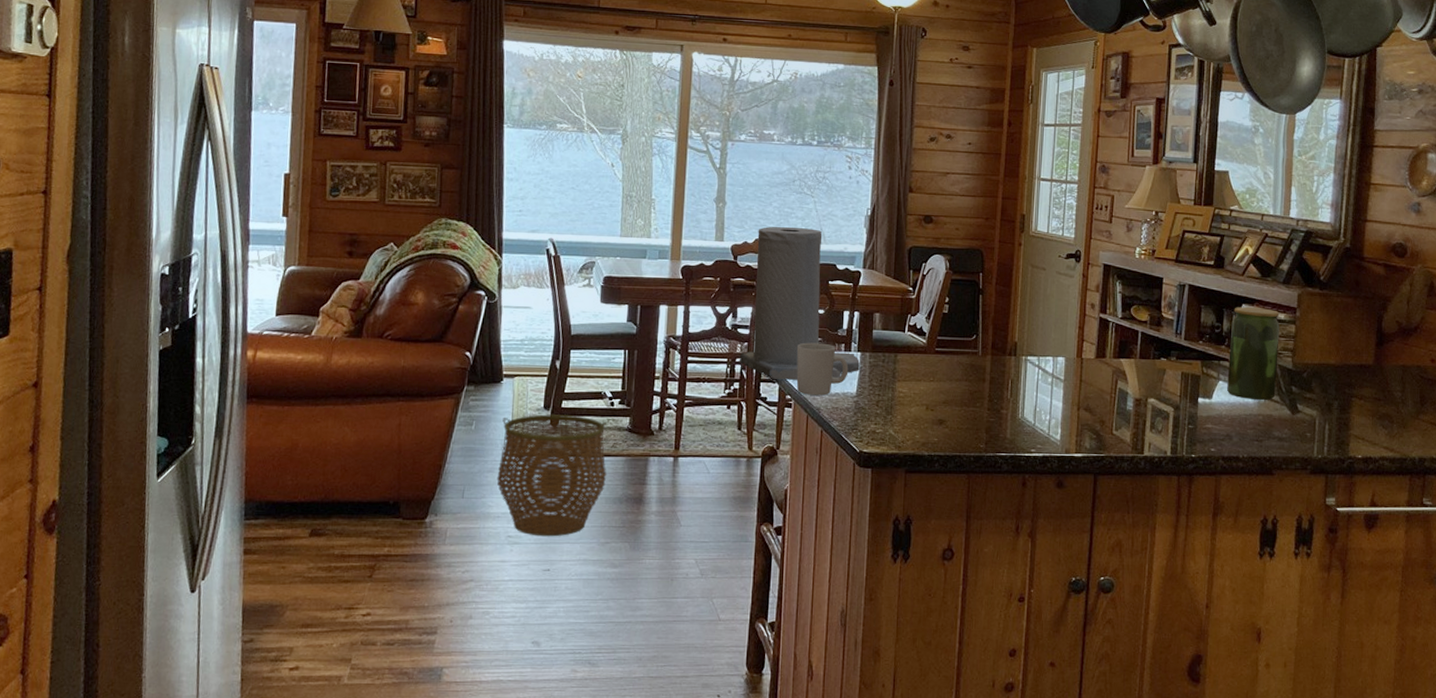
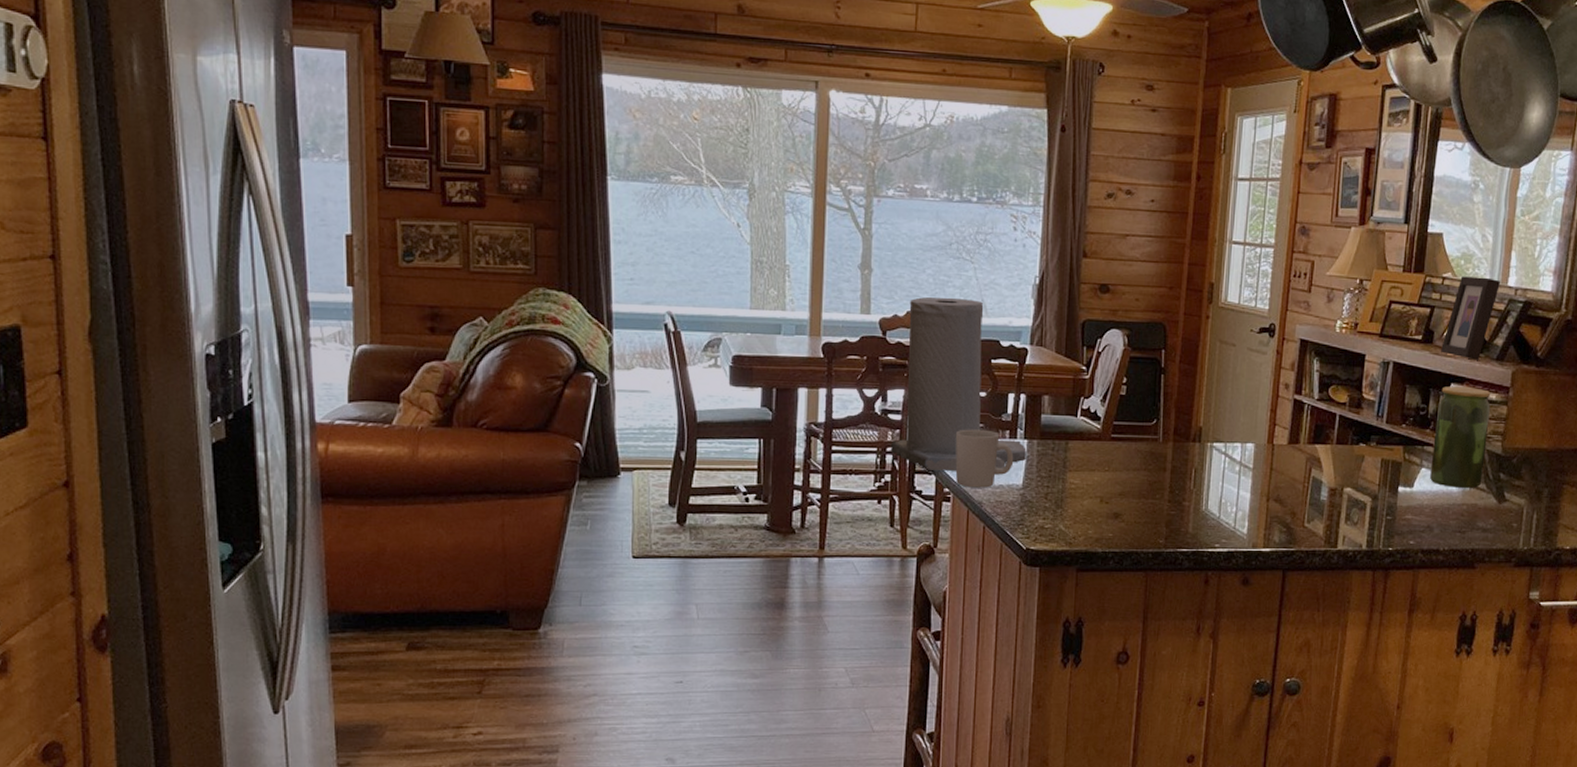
basket: present [496,414,607,537] -> none [618,512,744,646]
picture frame: none [1232,209,1284,283] -> present [1441,276,1501,360]

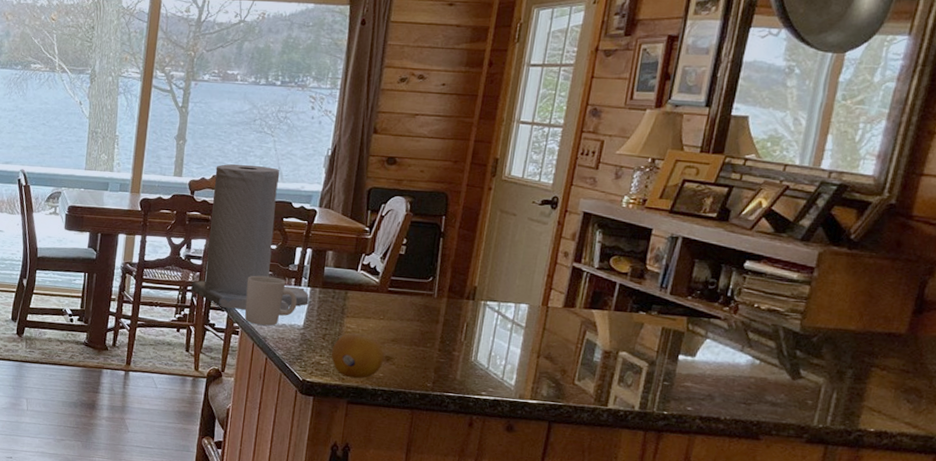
fruit: none [1055,488,1112,542] -> present [331,333,384,379]
jar: present [1430,386,1491,488] -> none [715,263,792,363]
picture frame: present [1441,276,1501,360] -> none [737,158,813,240]

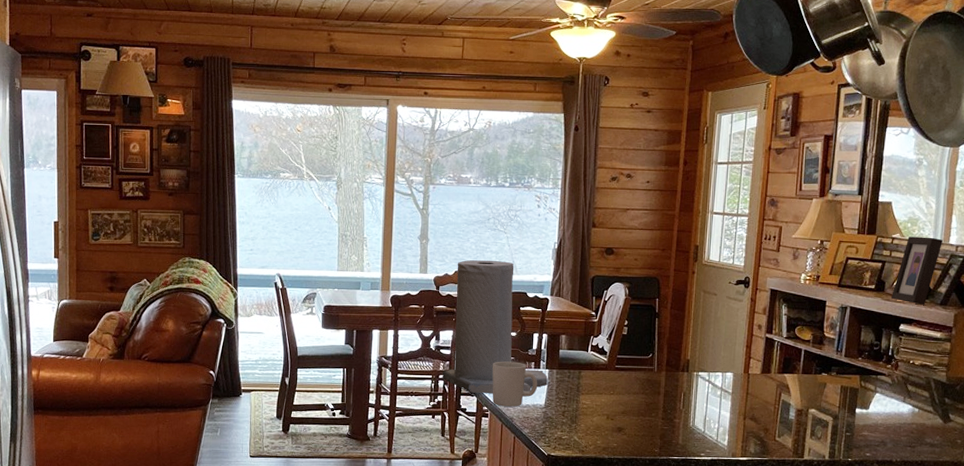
fruit: present [331,333,384,379] -> none [570,408,617,450]
picture frame: none [737,158,813,240] -> present [891,236,944,305]

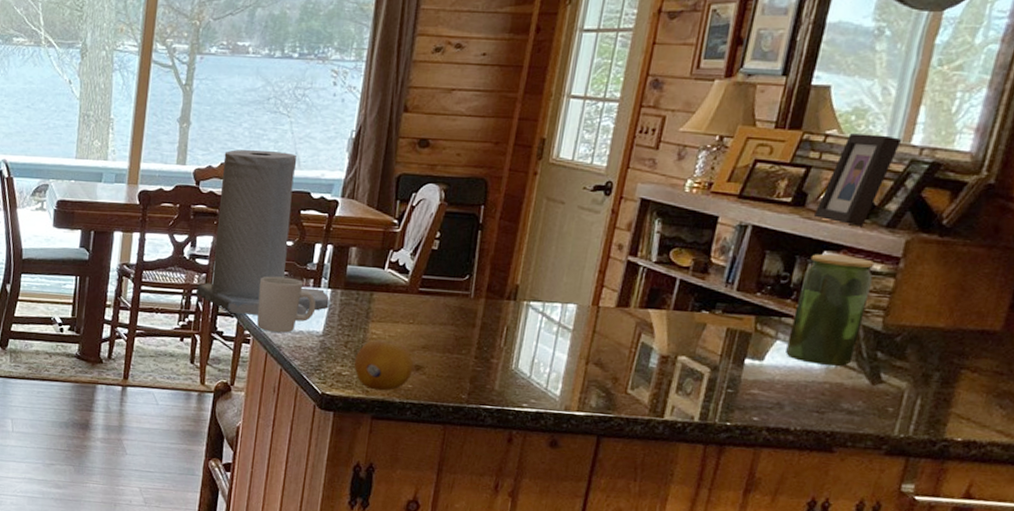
fruit: none [570,408,617,450] -> present [354,339,414,391]
jar: none [883,327,936,410] -> present [785,254,875,366]

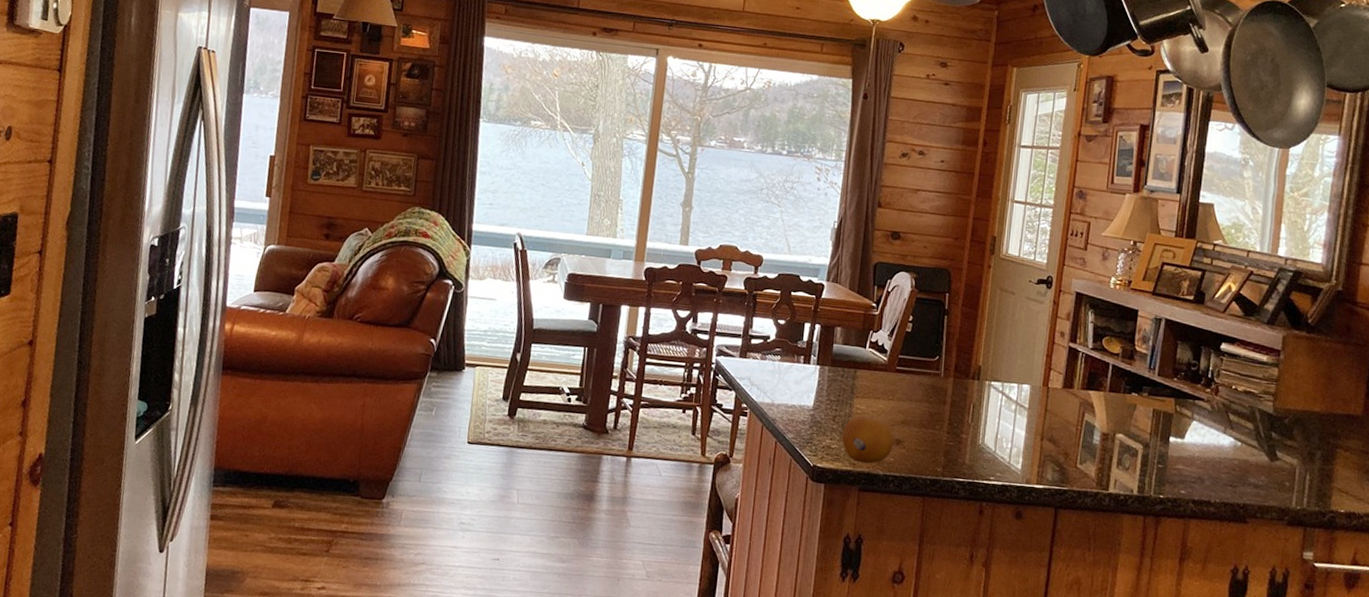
paper towel: present [195,149,330,316] -> none [696,233,819,391]
mug: present [257,276,317,333] -> none [753,352,807,407]
jar: present [785,254,875,366] -> none [1201,345,1262,445]
picture frame: present [814,133,903,227] -> none [1212,244,1271,323]

